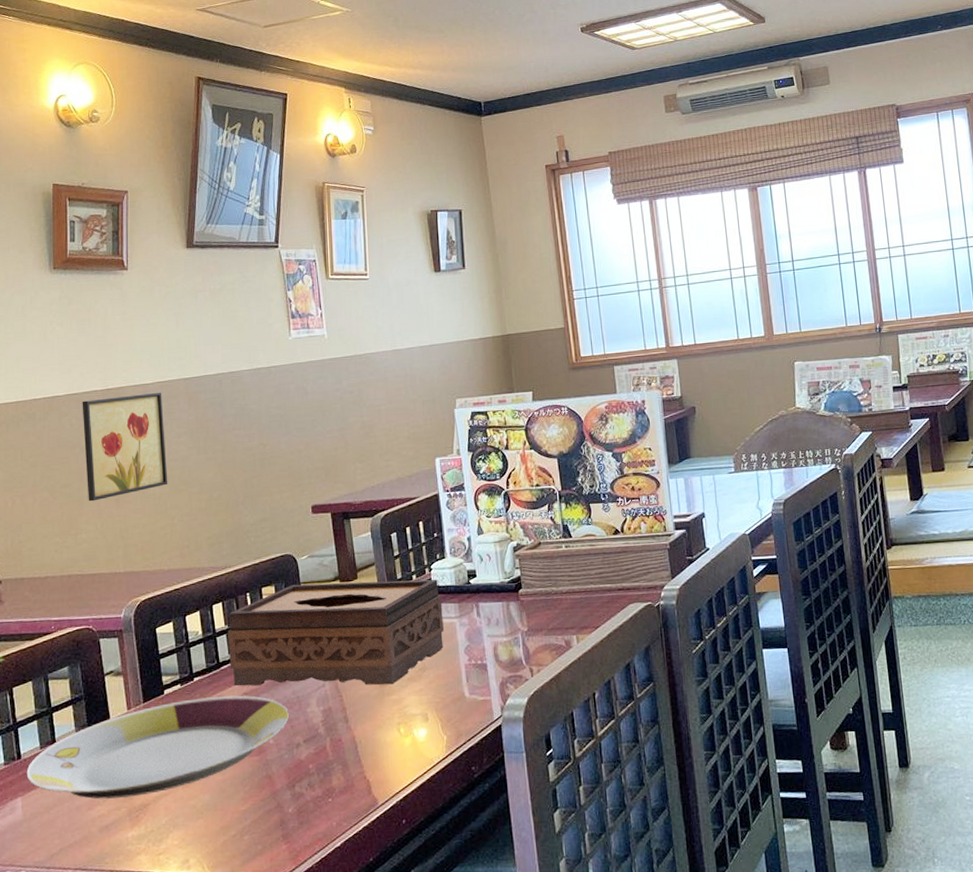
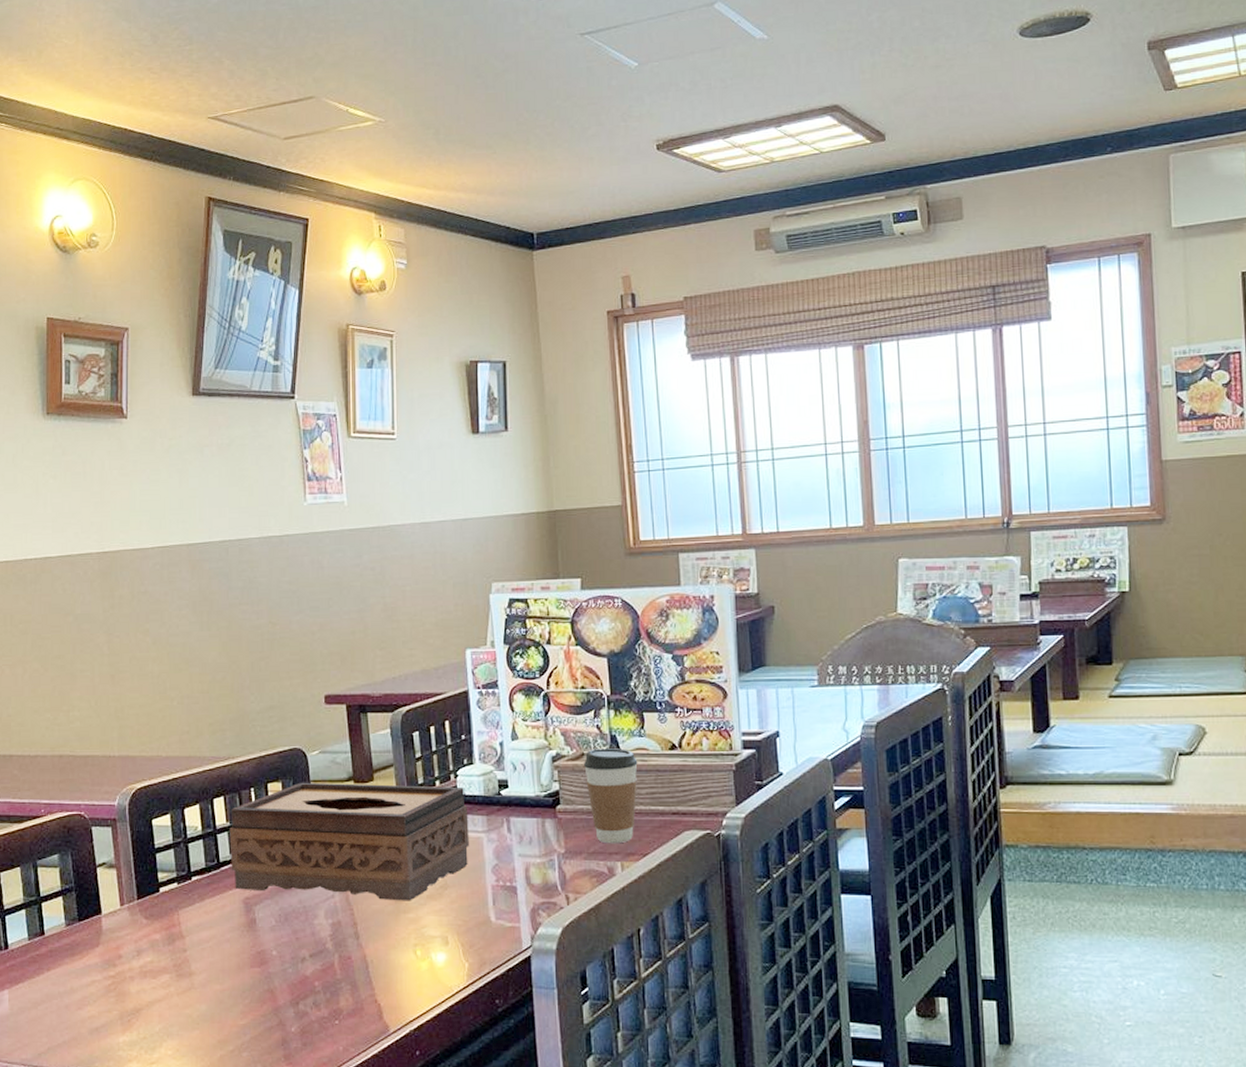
plate: present [26,695,289,799] -> none [14,899,294,1000]
wall art: present [82,392,168,502] -> none [76,558,168,676]
coffee cup: none [541,536,588,620] -> present [584,748,638,844]

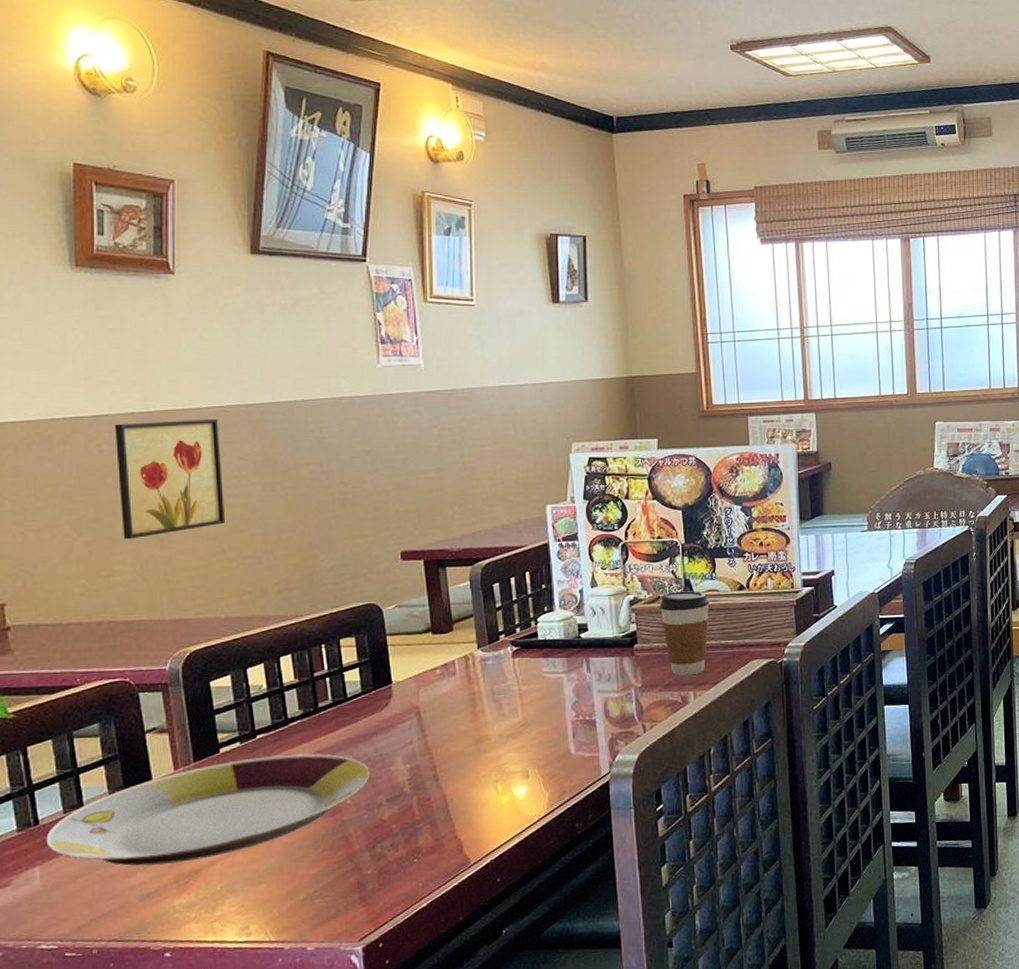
plate: none [14,899,294,1000] -> present [46,753,370,866]
wall art: none [76,558,168,676] -> present [114,418,226,540]
tissue box: present [229,782,469,901] -> none [298,632,549,744]

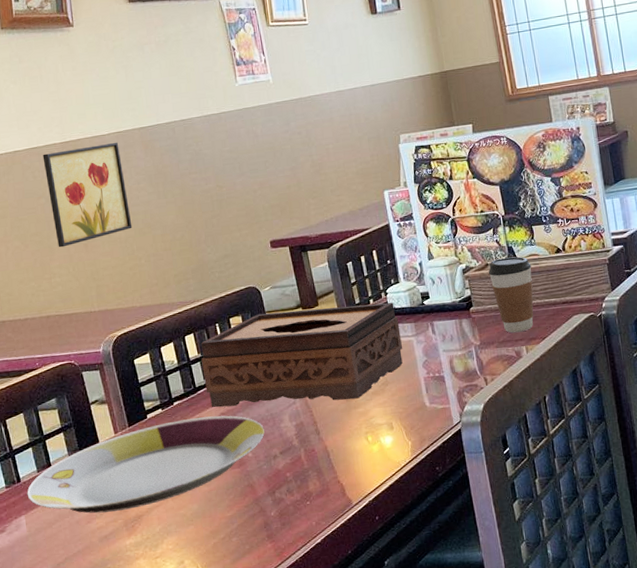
tissue box: none [298,632,549,744] -> present [200,302,403,408]

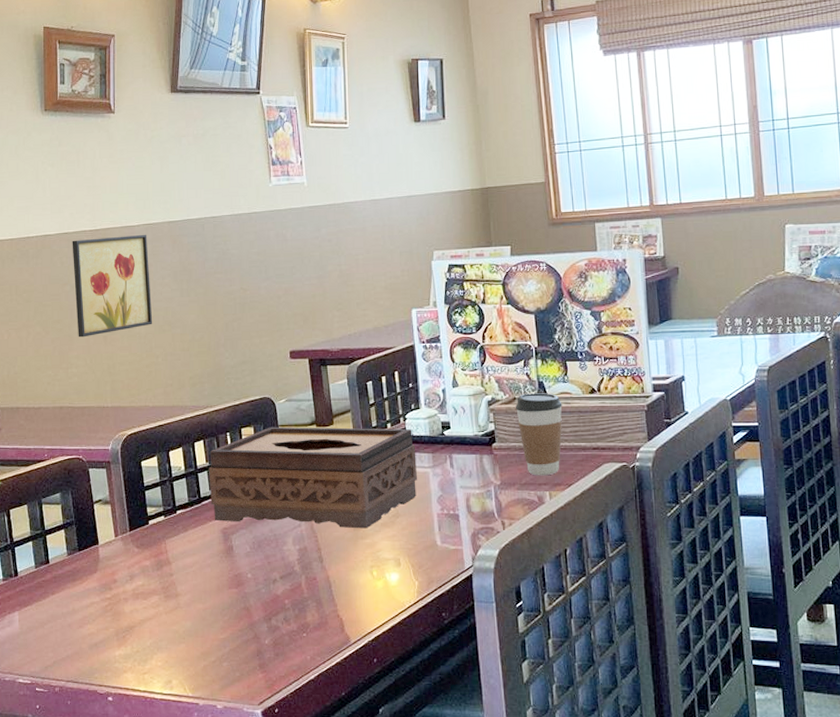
plate: present [27,415,265,514] -> none [23,530,266,619]

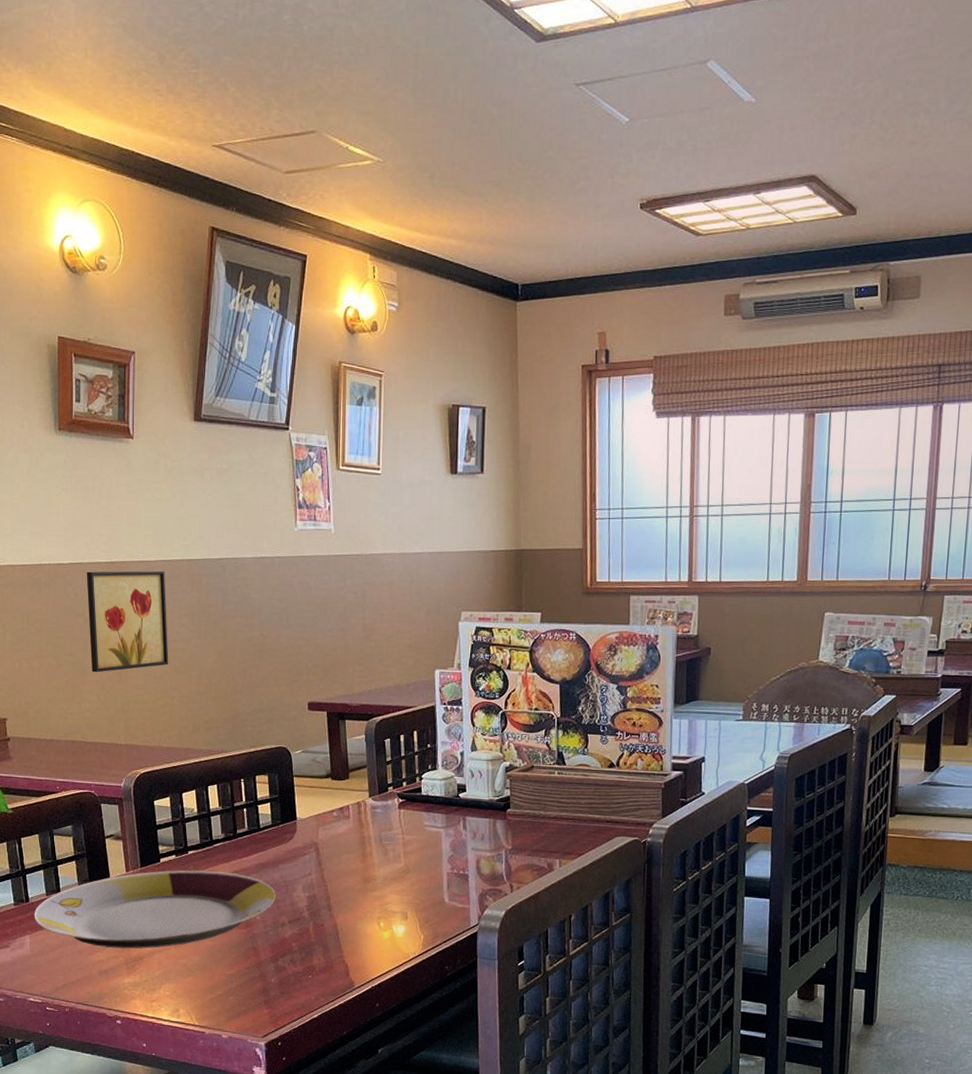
plate: none [23,530,266,619] -> present [34,870,276,949]
tissue box: present [209,426,417,529] -> none [221,776,430,882]
coffee cup: present [516,393,562,476] -> none [533,762,580,844]

